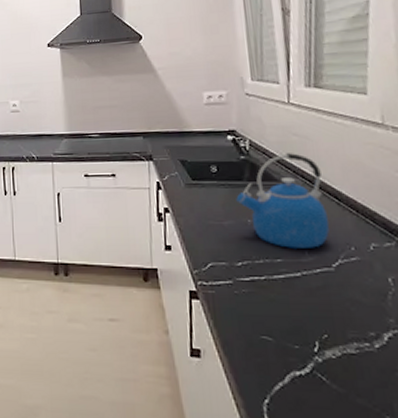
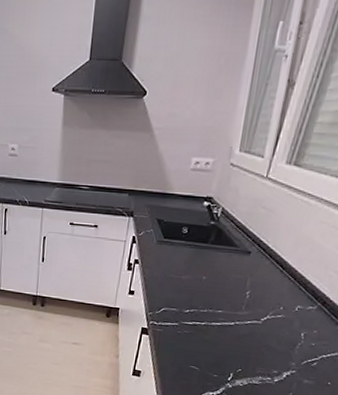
kettle: present [236,153,329,248] -> none [197,223,276,305]

